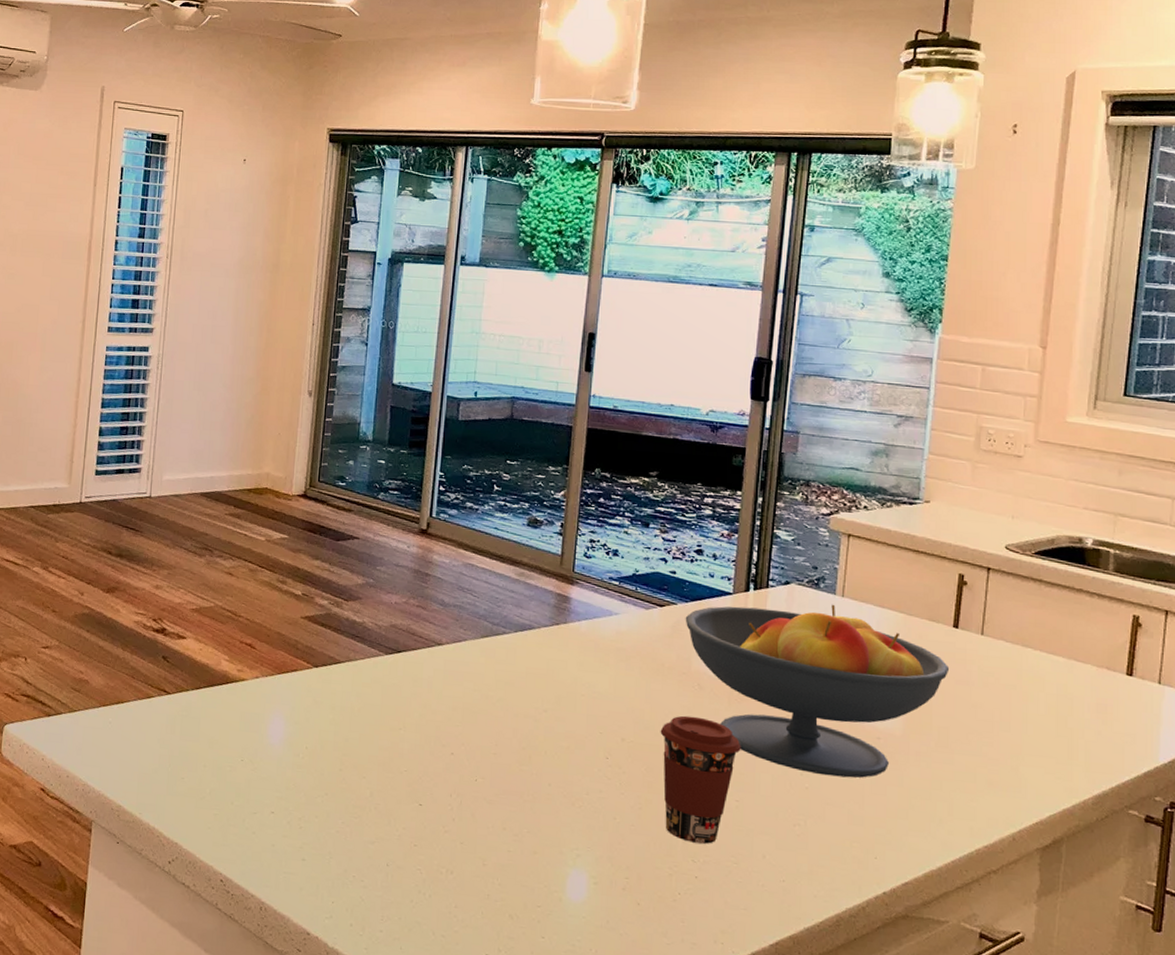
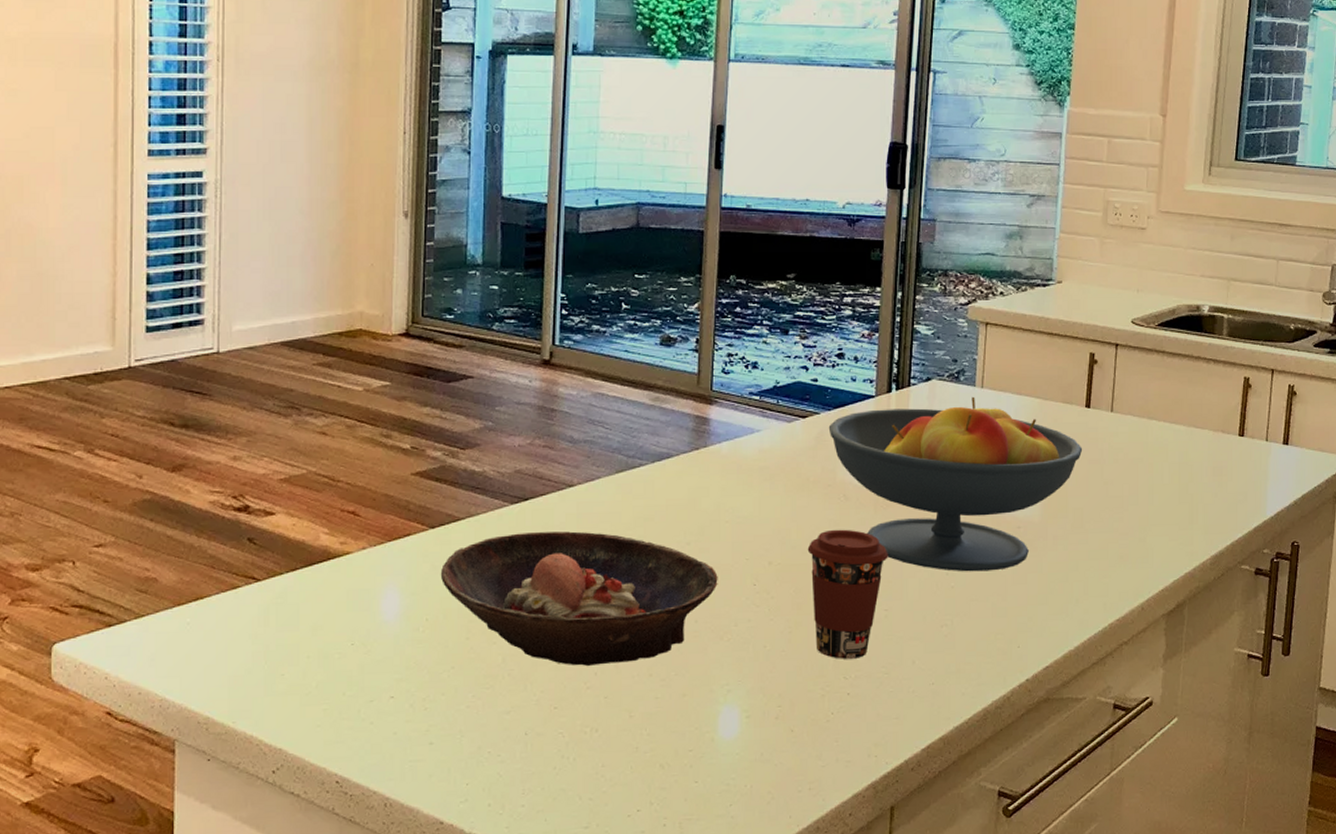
bowl: none [320,681,572,814] -> present [440,531,718,666]

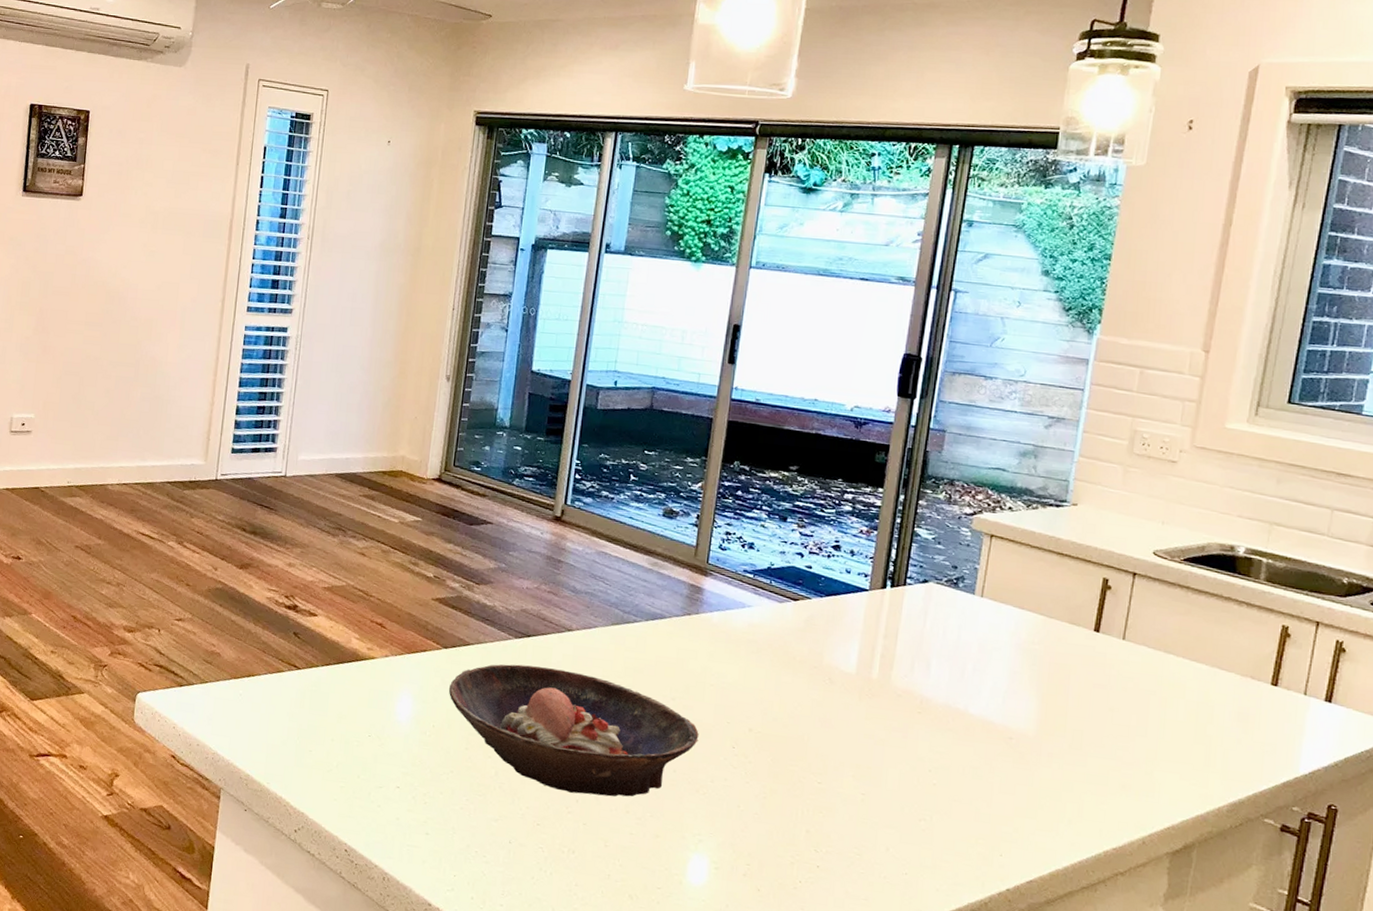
coffee cup: present [807,529,888,659] -> none [788,708,870,835]
fruit bowl: present [828,396,1083,572] -> none [819,602,1088,777]

